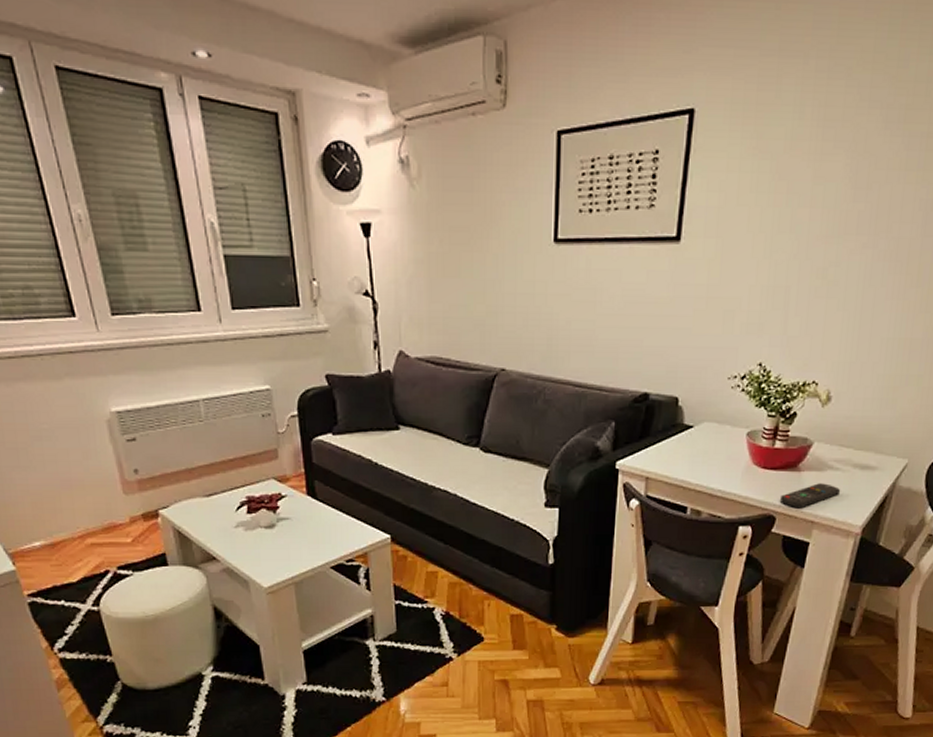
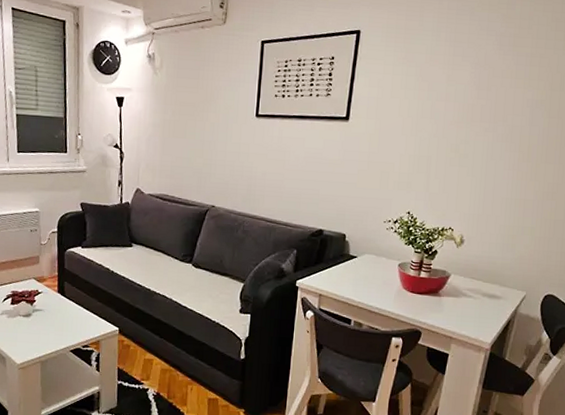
remote control: present [779,483,841,509] -> none [424,307,473,326]

